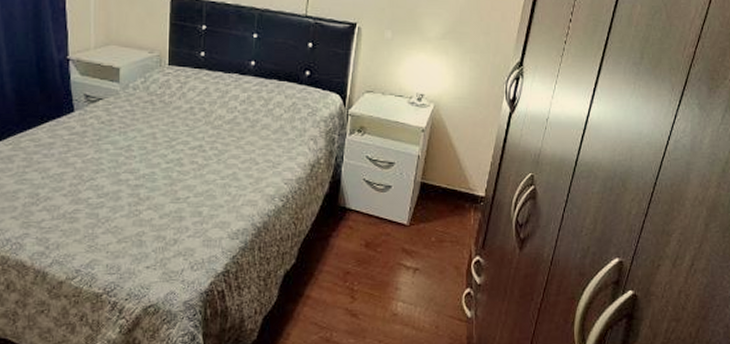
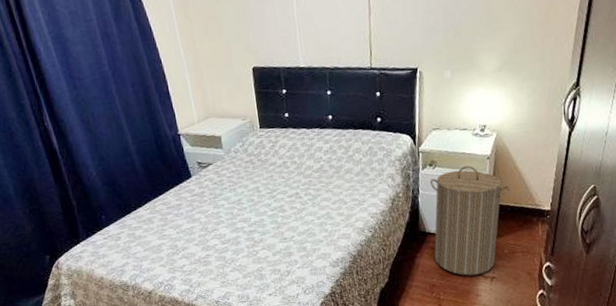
laundry hamper: none [352,136,443,264] -> present [429,165,510,276]

